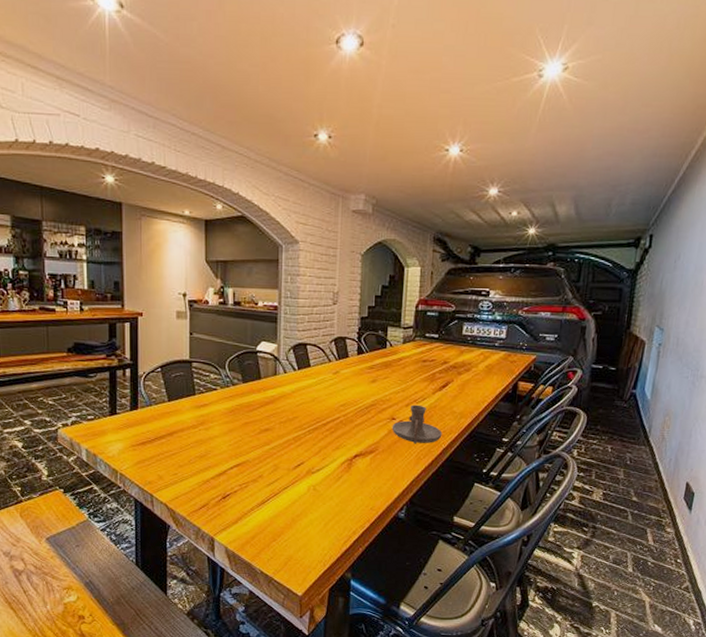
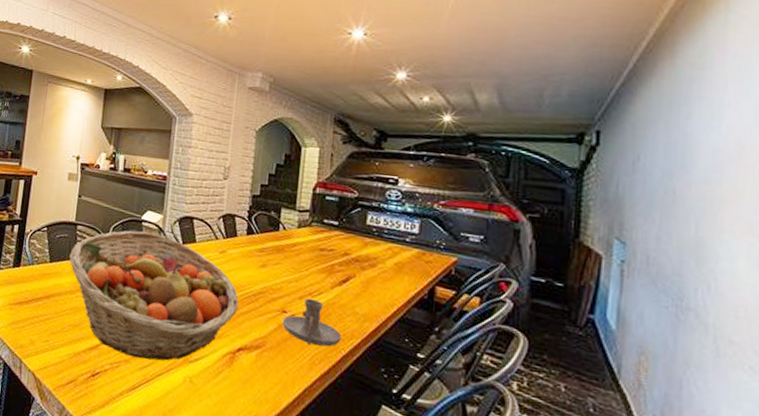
fruit basket: none [188,362,353,477] -> present [69,230,239,361]

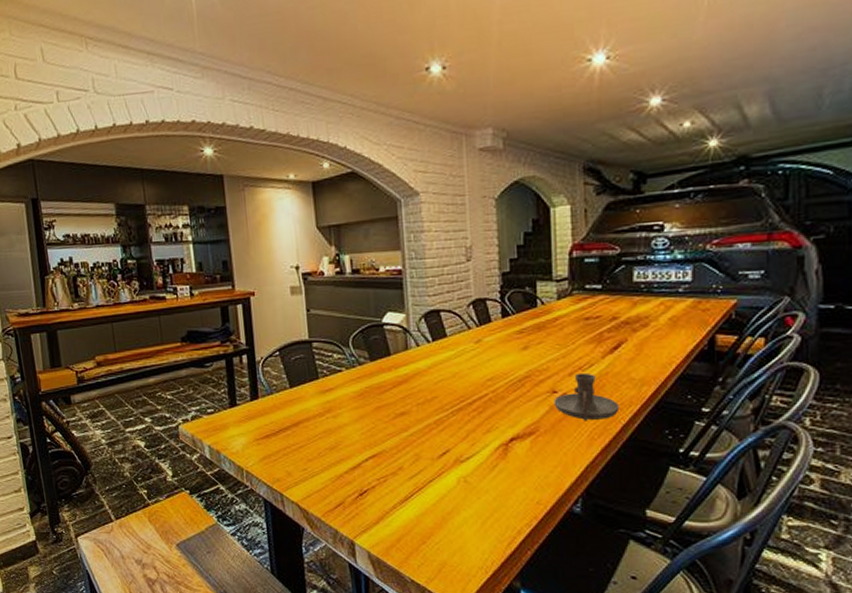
fruit basket: present [69,230,239,361] -> none [310,335,504,469]

